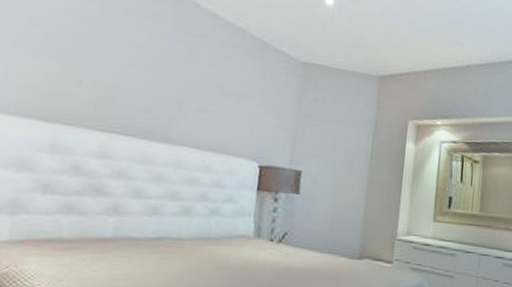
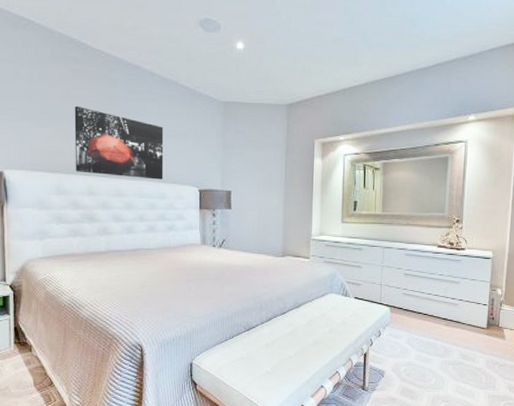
wall art: none [84,38,221,148] -> present [74,105,164,180]

